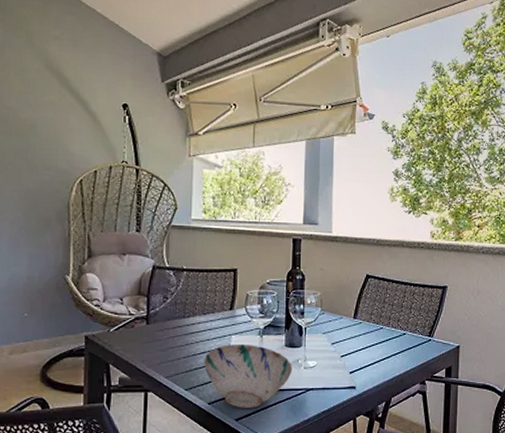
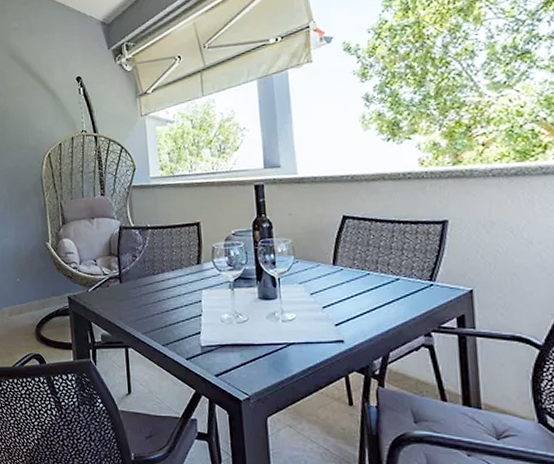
bowl: present [204,343,293,408] -> none [177,298,270,364]

